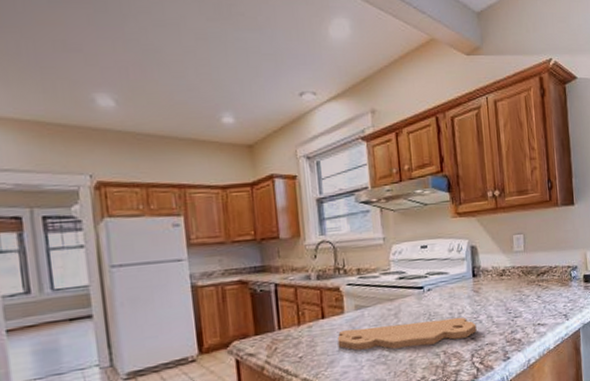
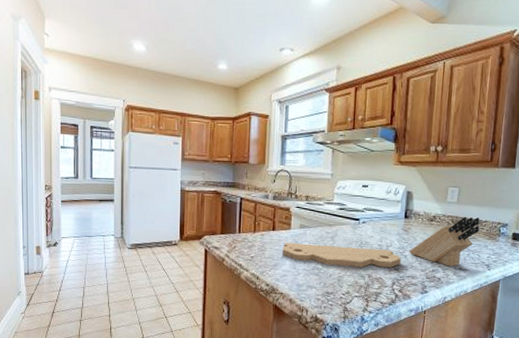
knife block: none [483,264,552,324] -> present [409,216,481,267]

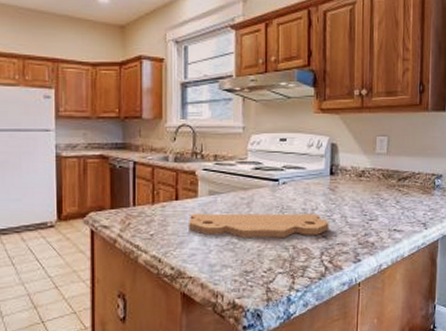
knife block: present [409,216,481,267] -> none [337,169,413,228]

